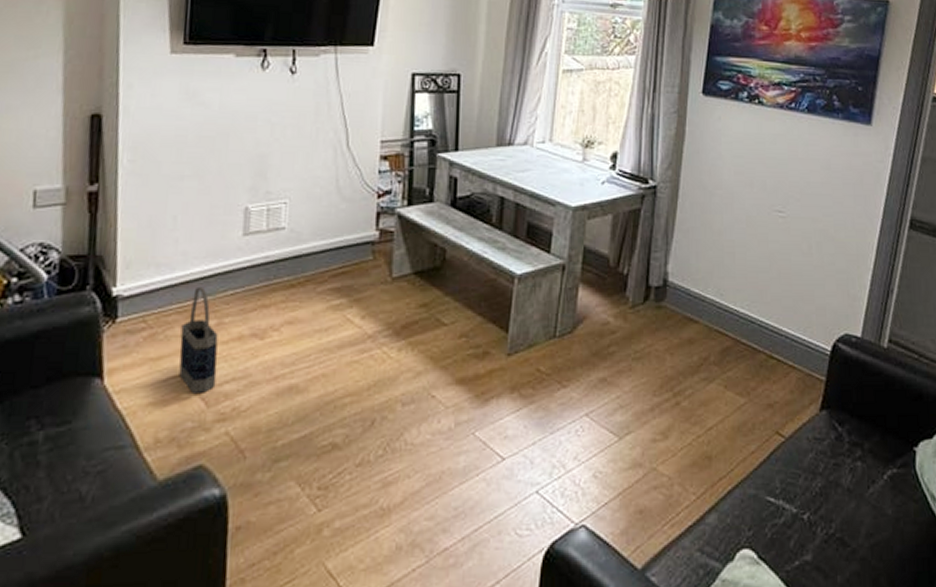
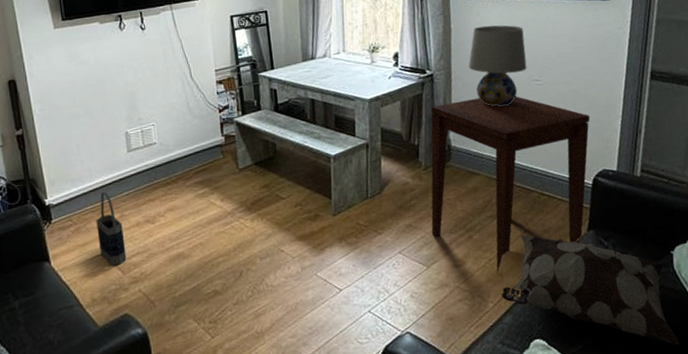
side table: none [630,223,837,457] -> present [431,96,590,274]
table lamp: none [700,134,771,238] -> present [468,25,527,107]
decorative pillow: none [707,407,914,572] -> present [501,235,680,346]

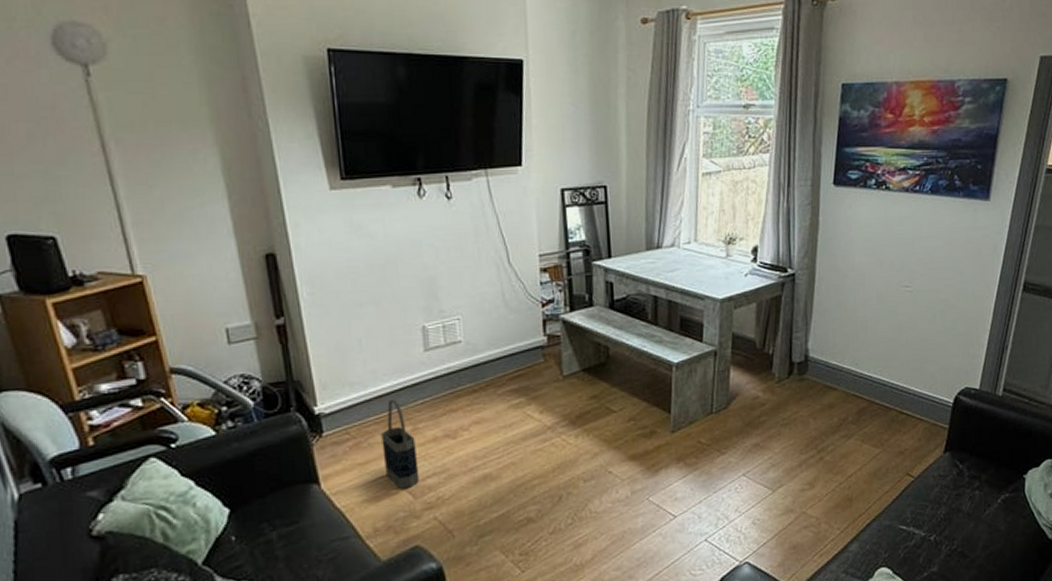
side table: present [431,96,590,274] -> none [780,303,958,499]
table lamp: present [468,25,527,107] -> none [834,220,898,314]
decorative pillow: present [501,235,680,346] -> none [849,456,1022,572]

